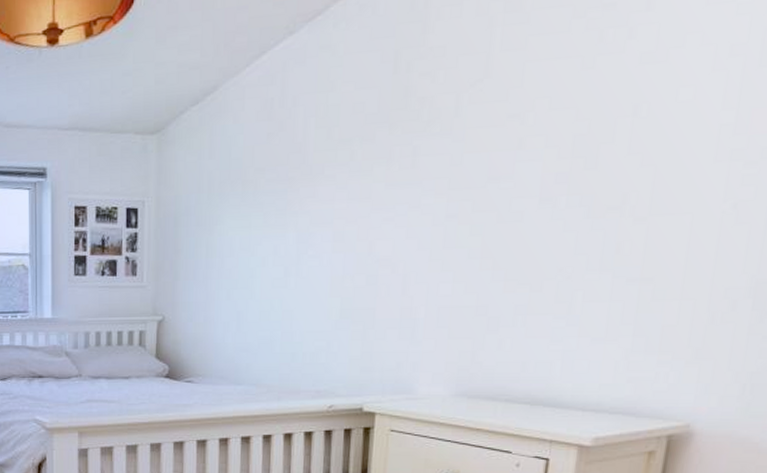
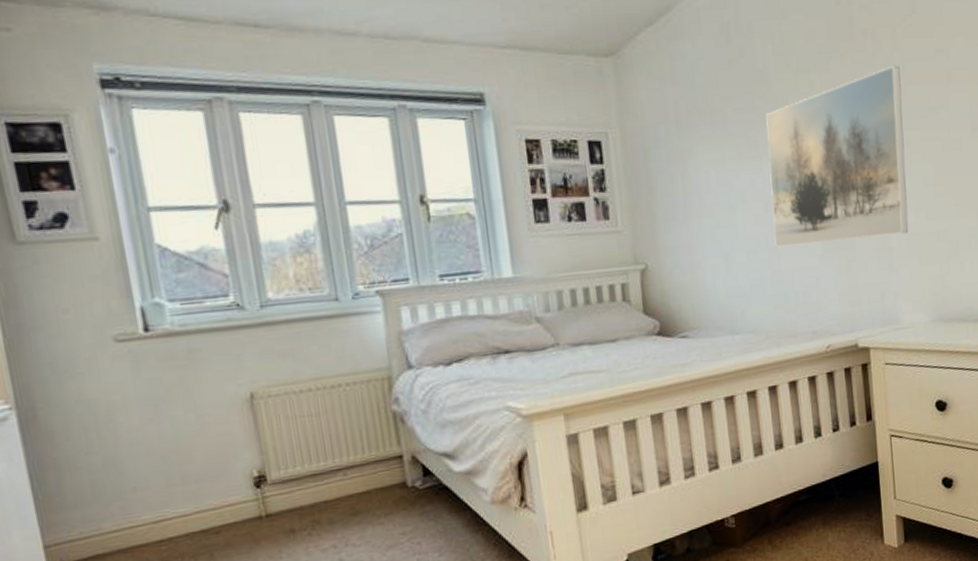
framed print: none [289,133,459,311] -> present [766,65,908,249]

